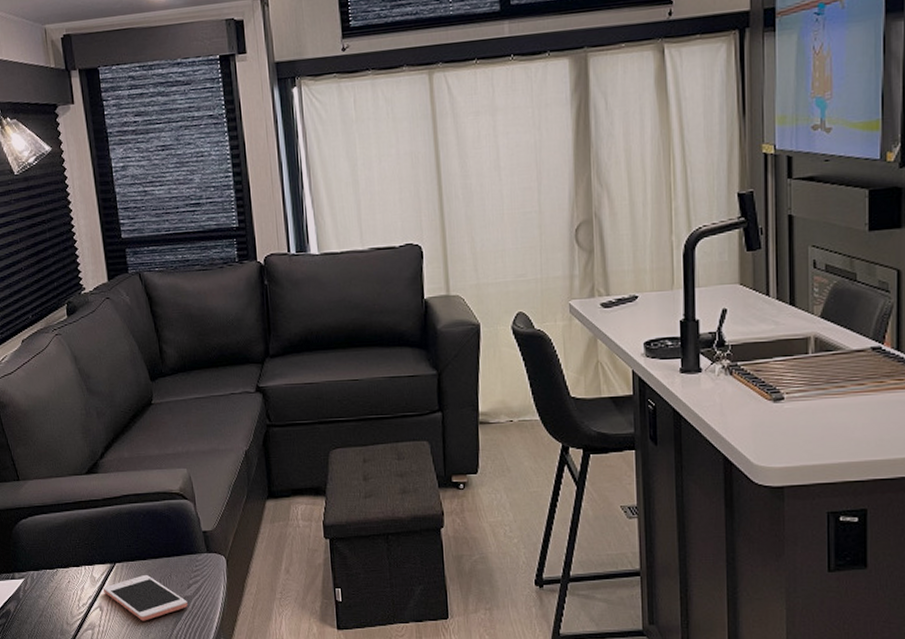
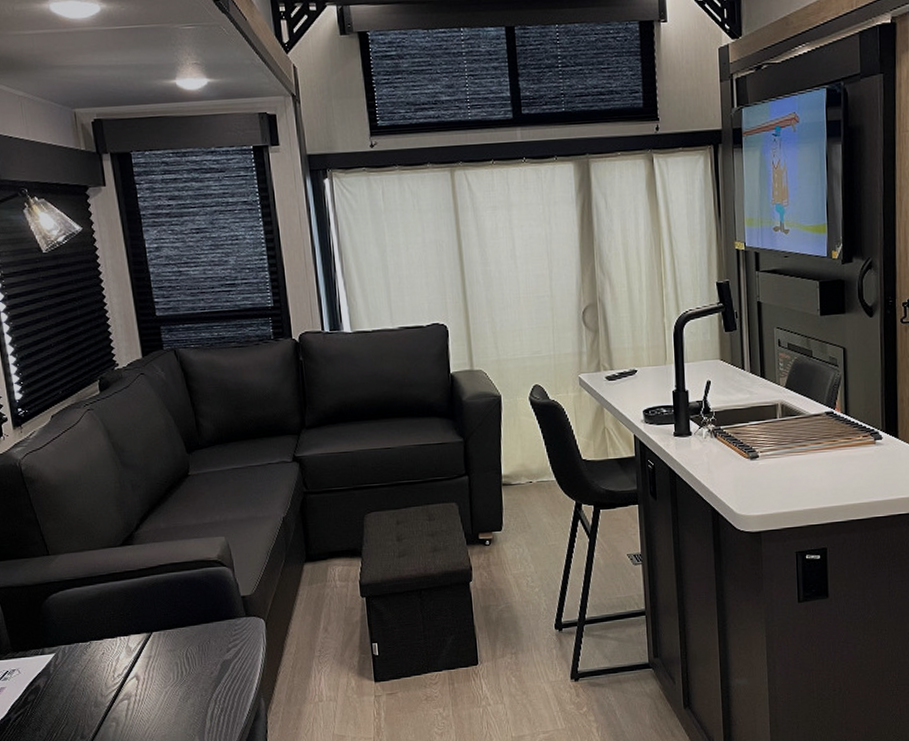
cell phone: present [103,574,188,621] -> none [140,641,227,688]

